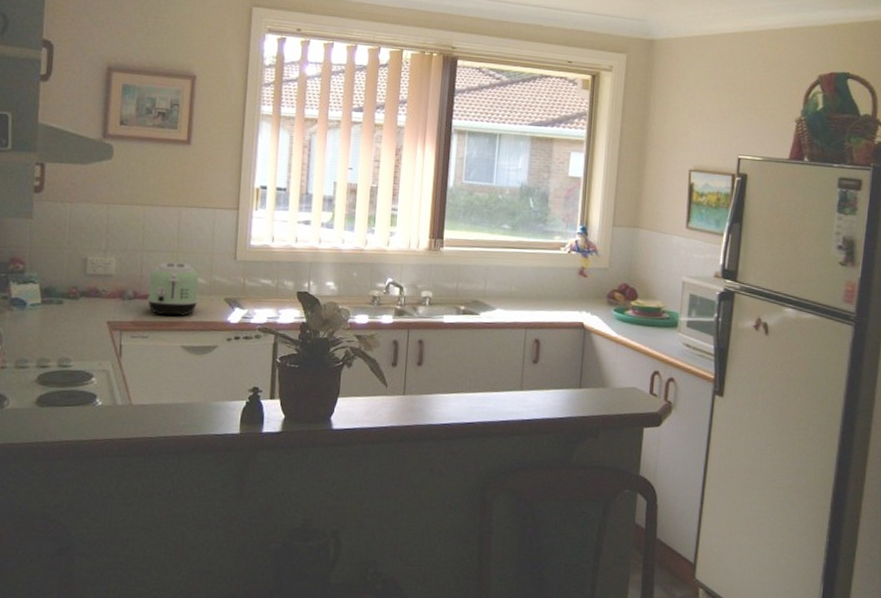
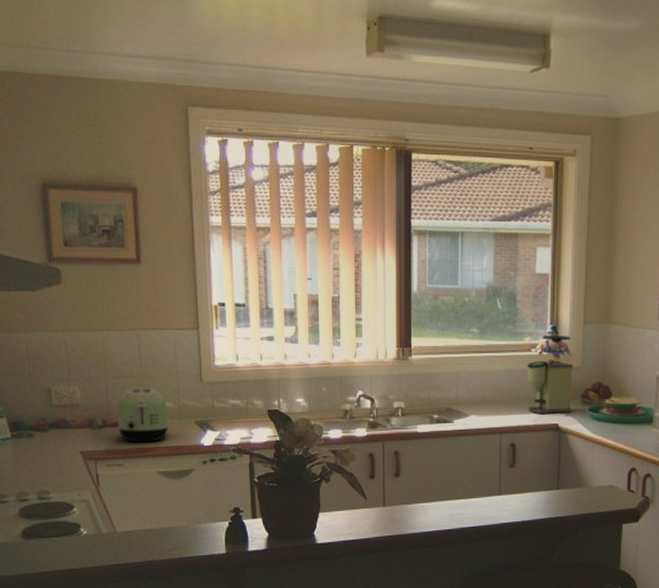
coffee grinder: none [554,235,601,312] -> present [527,336,574,414]

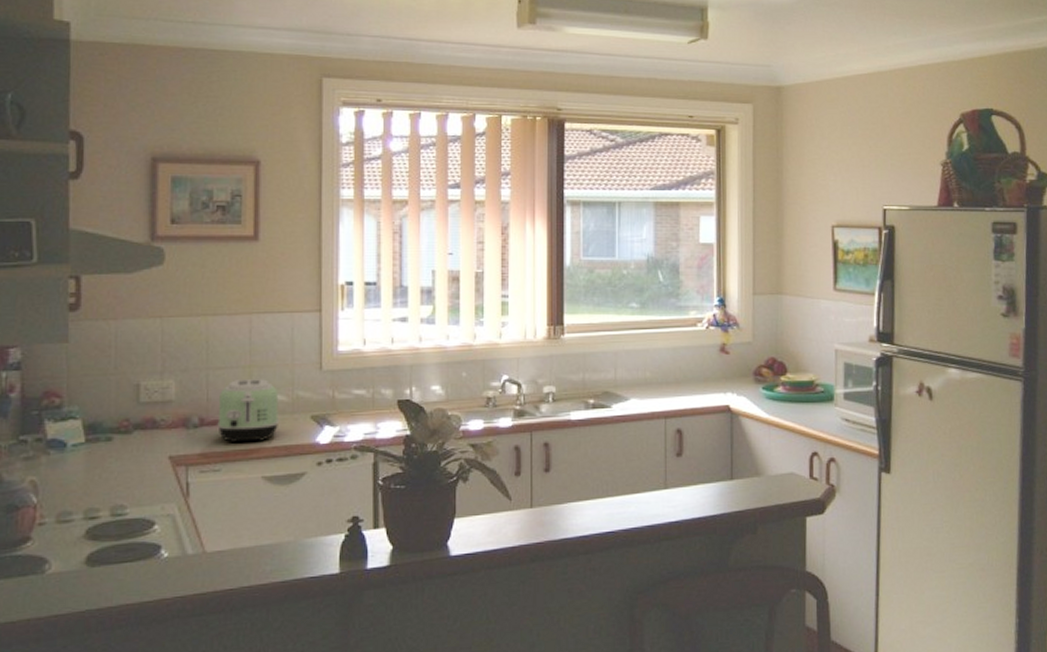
coffee grinder: present [527,336,574,414] -> none [693,308,744,394]

